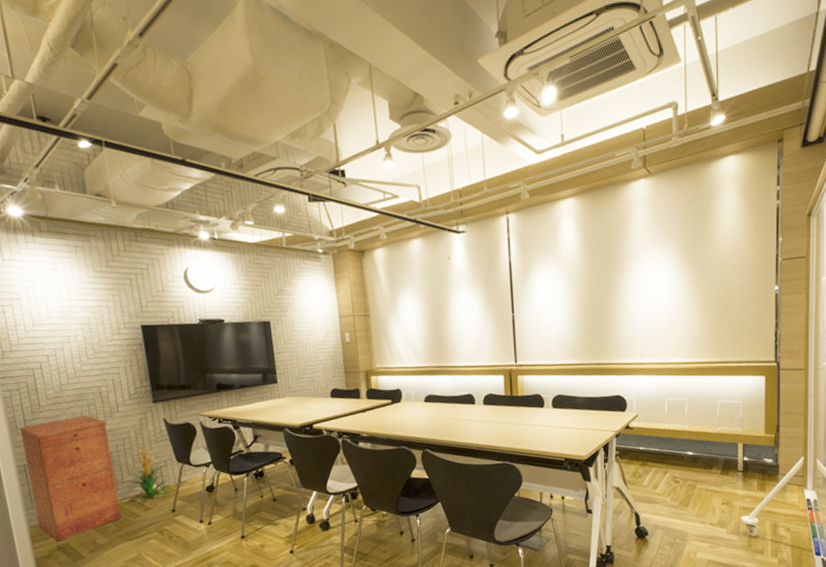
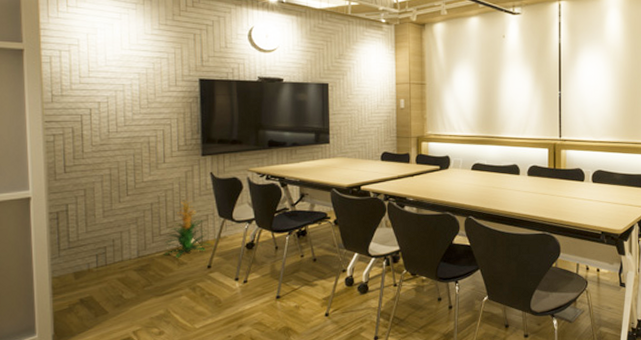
filing cabinet: present [19,415,122,542] -> none [57,164,153,295]

